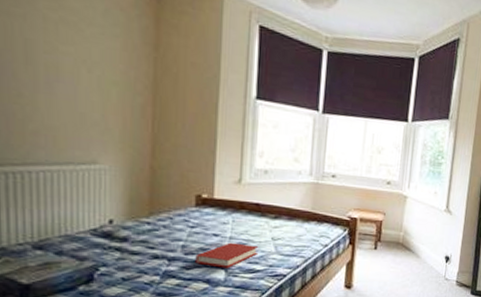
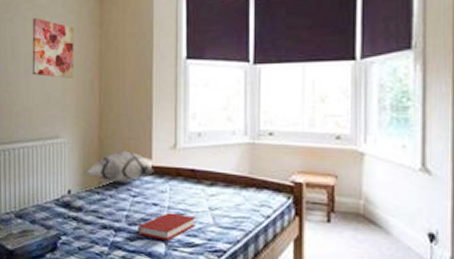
wall art: none [57,20,119,100] -> present [32,17,74,78]
decorative pillow: none [132,182,217,214] -> present [85,150,155,183]

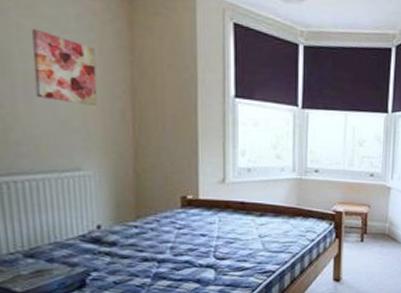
decorative pillow: present [85,150,155,183] -> none [118,184,202,216]
book: present [138,212,197,241] -> none [184,242,247,267]

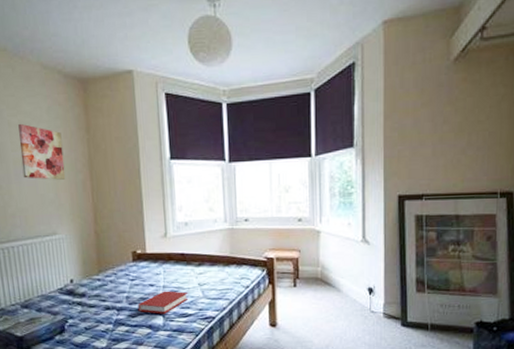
book: none [184,242,247,267] -> present [138,291,189,314]

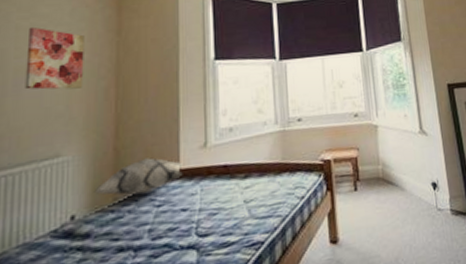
decorative pillow: none [85,242,149,270] -> present [95,157,183,196]
book: present [138,291,189,314] -> none [163,213,232,249]

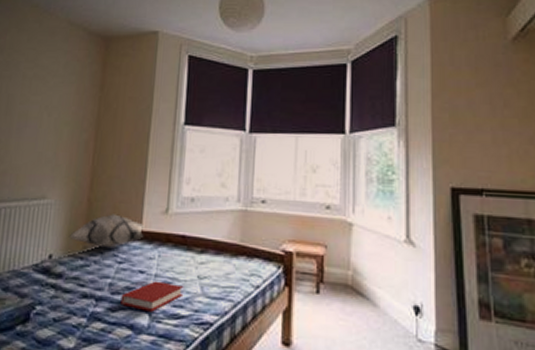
wall art: present [25,26,85,90] -> none [25,76,74,138]
book: none [163,213,232,249] -> present [120,281,184,312]

